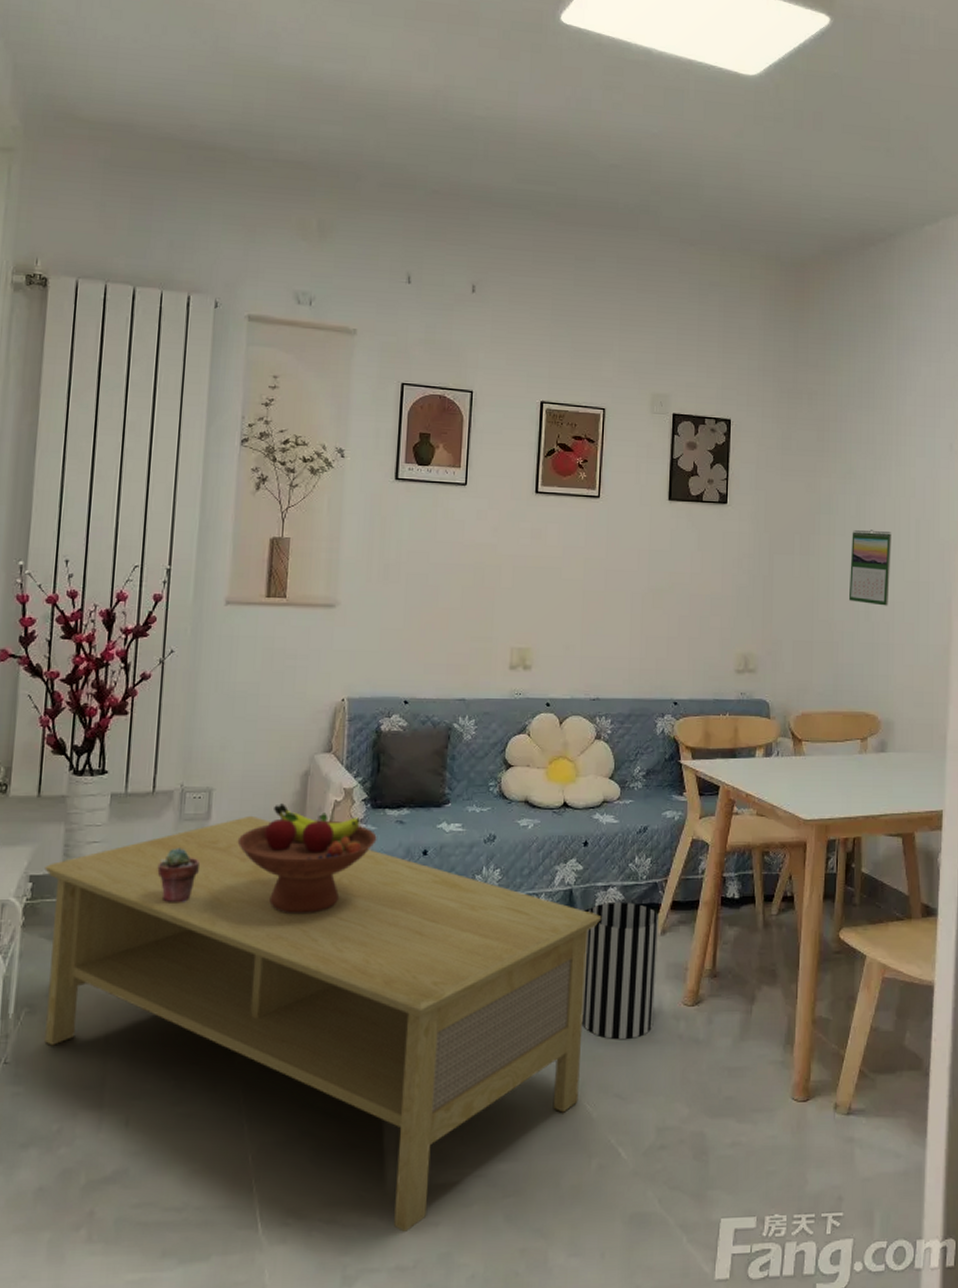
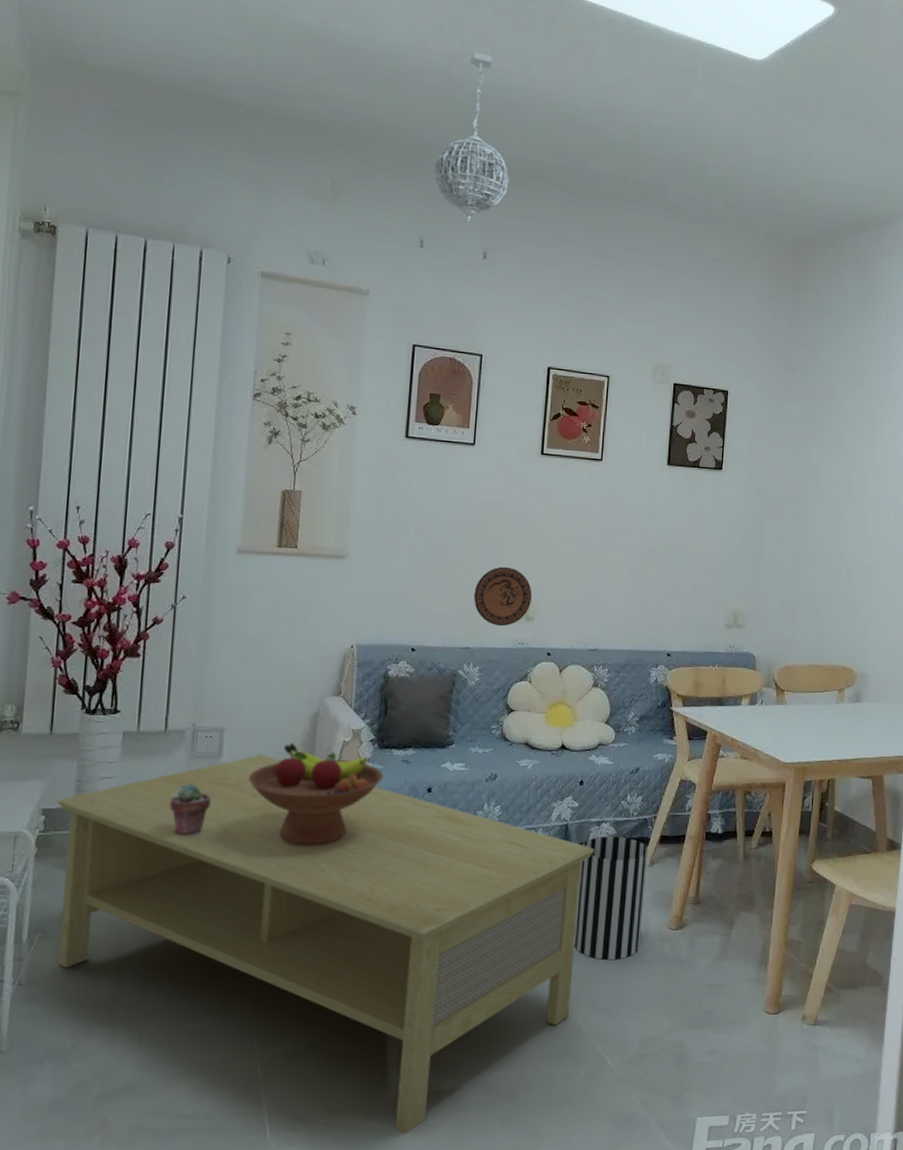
pendant light: none [421,83,497,256] -> present [434,51,509,223]
decorative plate: none [467,612,529,676] -> present [473,566,532,627]
calendar: present [848,530,892,606] -> none [831,498,874,569]

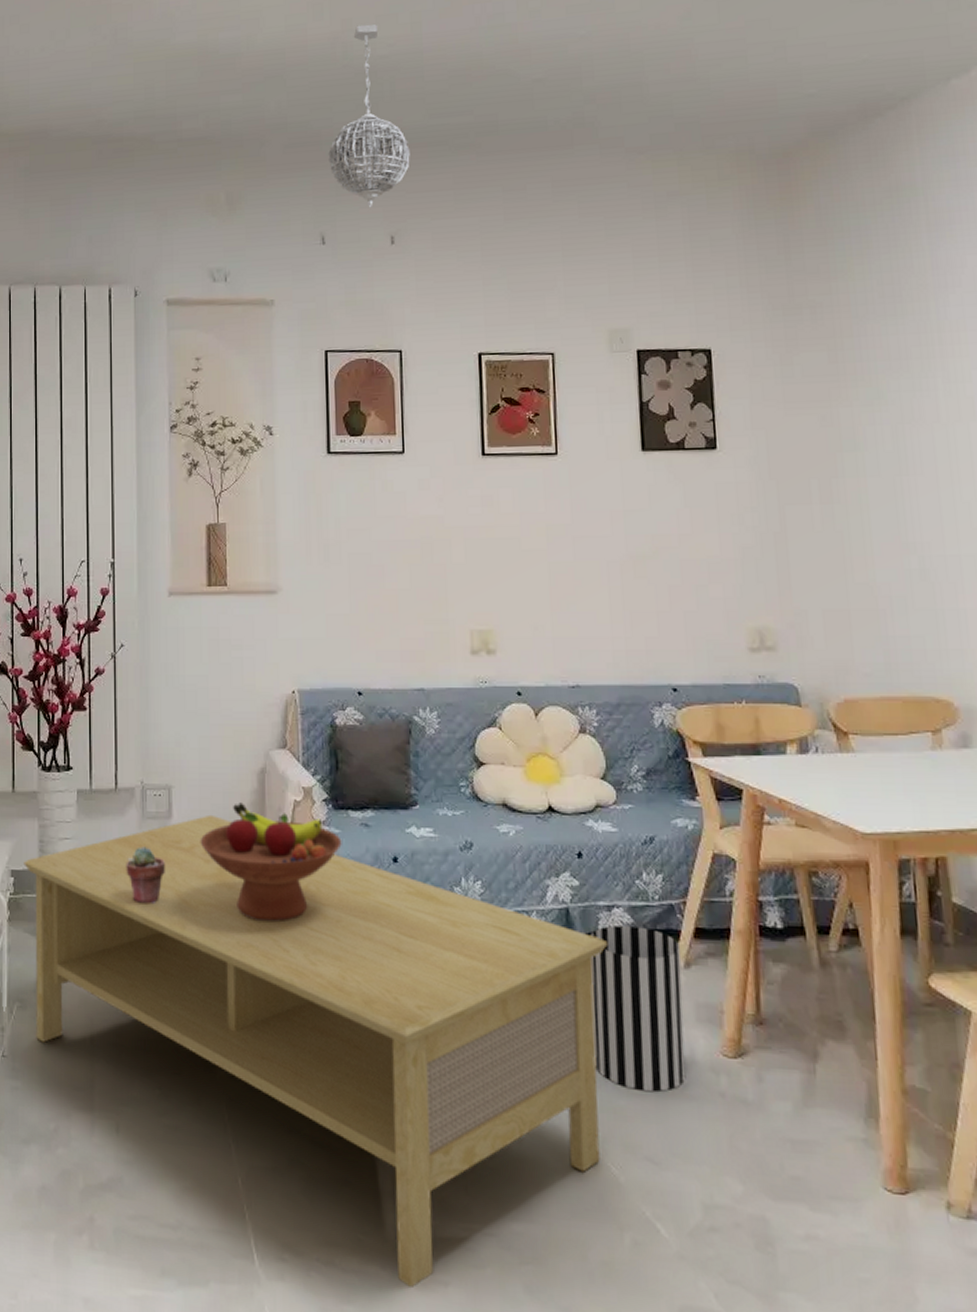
decorative plate: present [473,566,532,627] -> none [421,591,491,663]

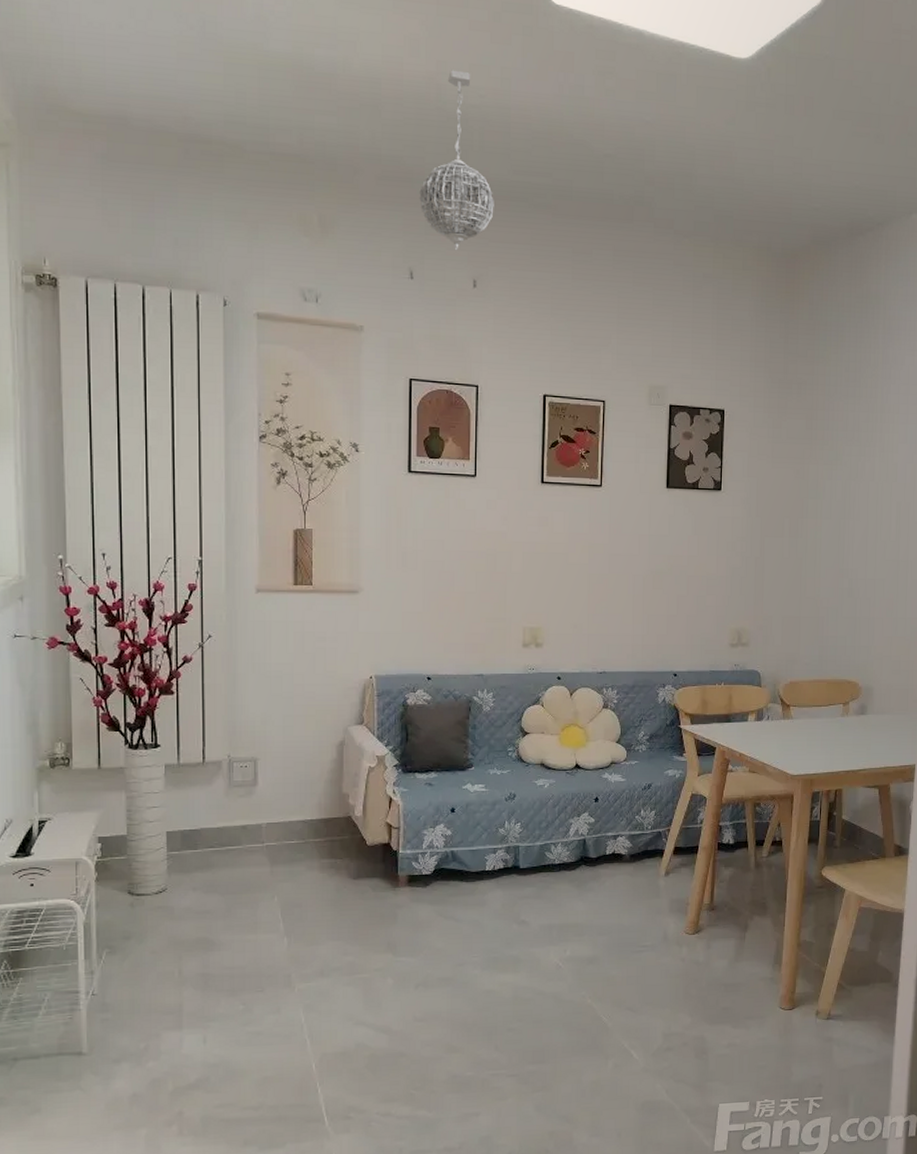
coffee table: present [24,814,608,1287] -> none [111,781,612,1121]
potted succulent: present [126,846,165,905] -> none [213,810,250,858]
fruit bowl: present [200,803,342,921] -> none [283,770,409,865]
wastebasket: present [590,925,686,1092] -> none [596,849,662,963]

